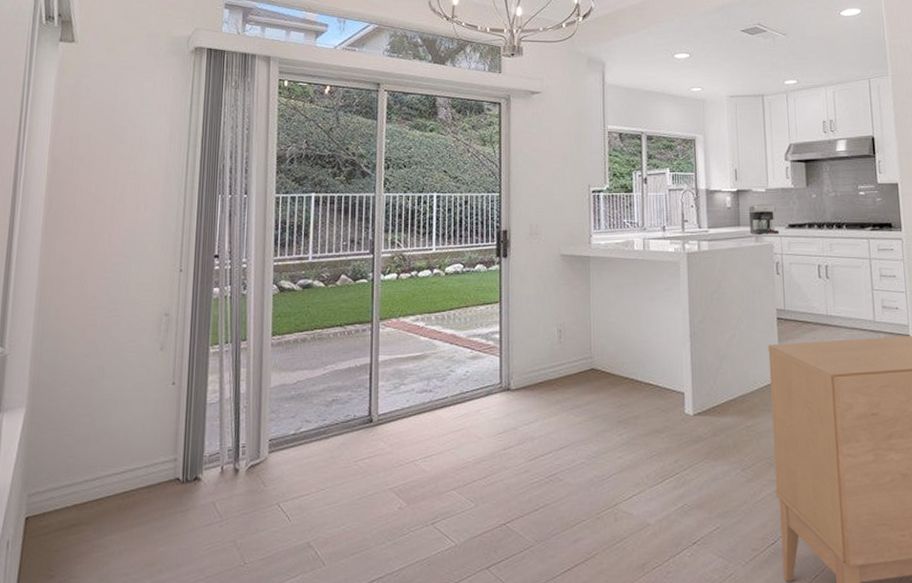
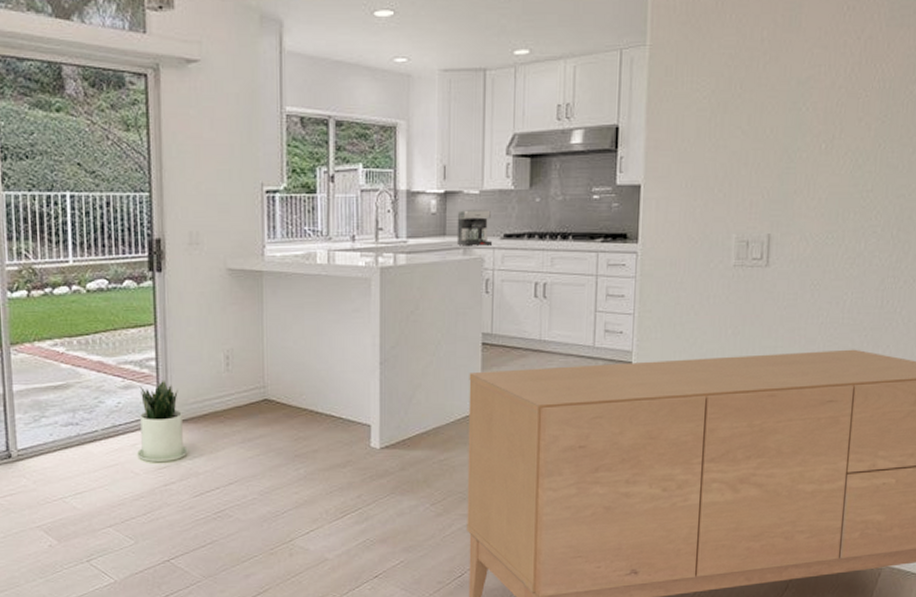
planter: none [481,351,526,428] -> present [137,379,189,463]

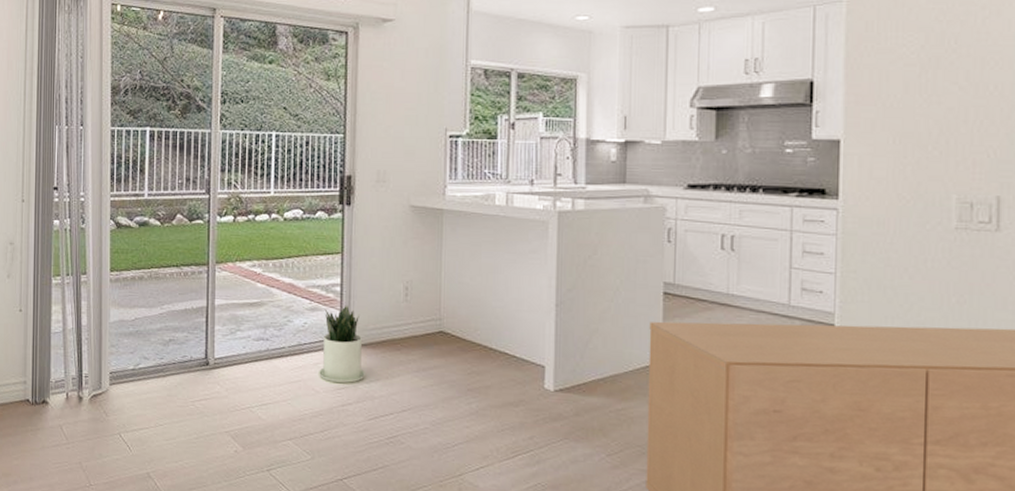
coffee maker: present [456,210,492,246] -> none [637,159,674,195]

